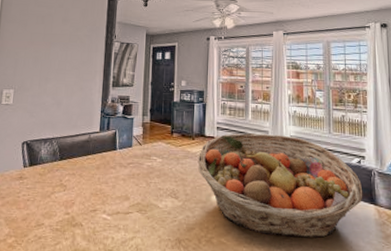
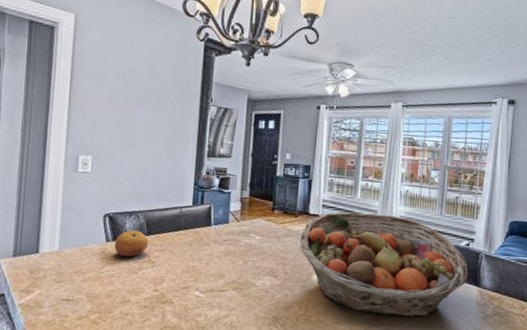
fruit: none [30,155,61,182] -> present [114,230,148,257]

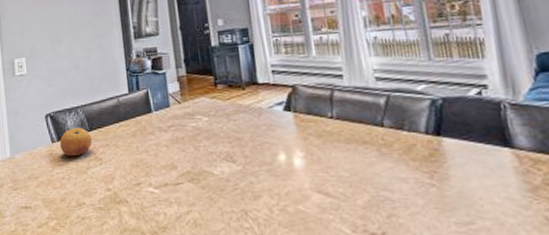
fruit basket: present [299,212,468,318] -> none [252,70,491,198]

